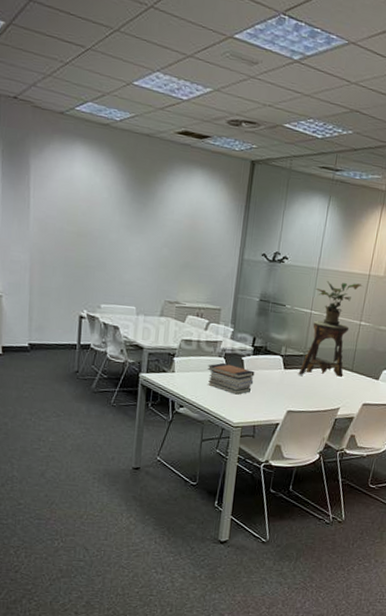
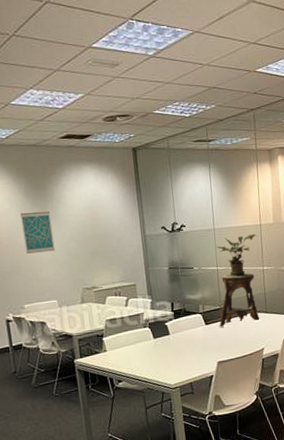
wall art: none [114,205,149,255] -> present [20,211,55,254]
book stack: present [207,362,255,395] -> none [135,332,181,359]

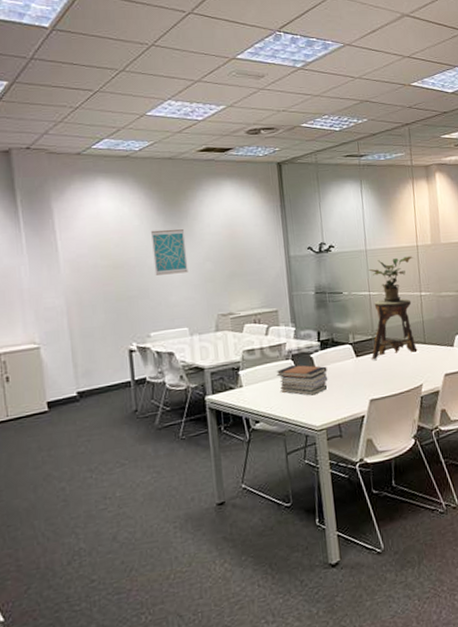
book stack: none [135,332,181,359] -> present [276,364,328,396]

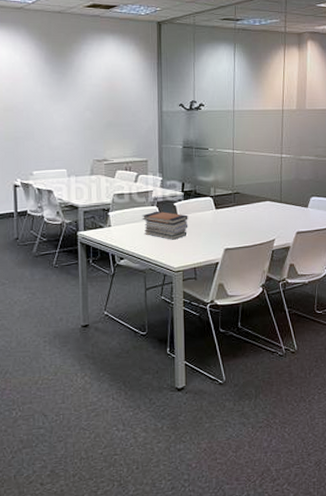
wall art: present [151,229,189,276] -> none [39,78,70,120]
plant: present [369,256,418,360] -> none [229,119,278,213]

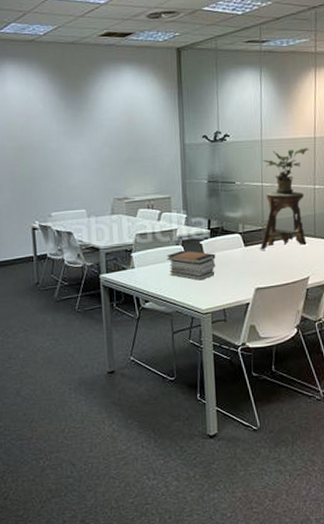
plant: none [229,119,278,213] -> present [259,148,310,250]

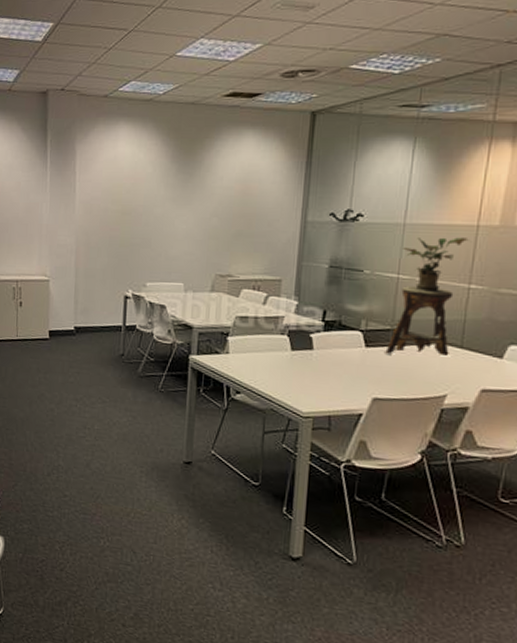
book stack: present [166,250,216,281] -> none [267,341,327,379]

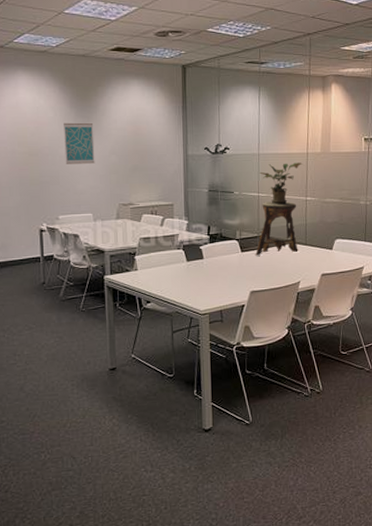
wall art: none [159,179,196,227] -> present [64,122,95,164]

